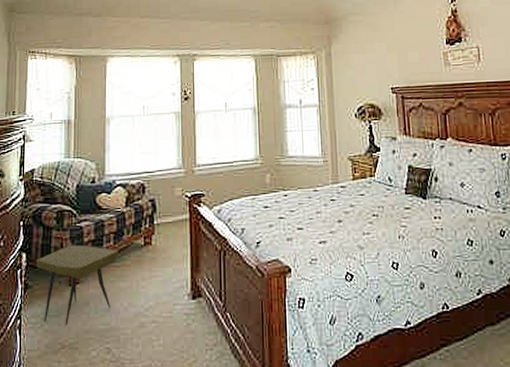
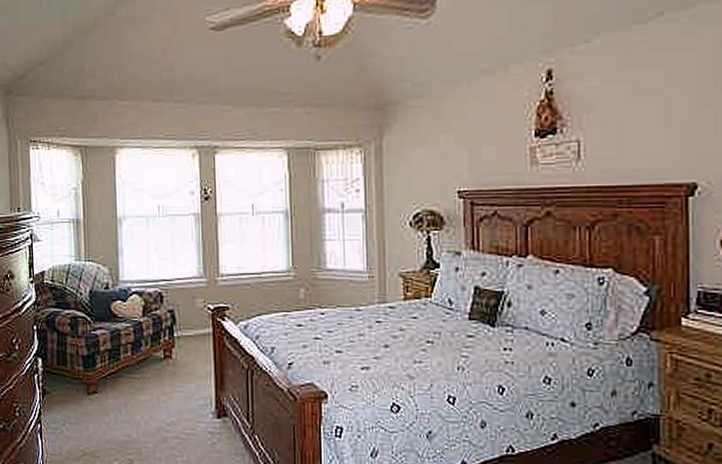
side table: present [35,245,119,325] -> none [52,353,138,433]

